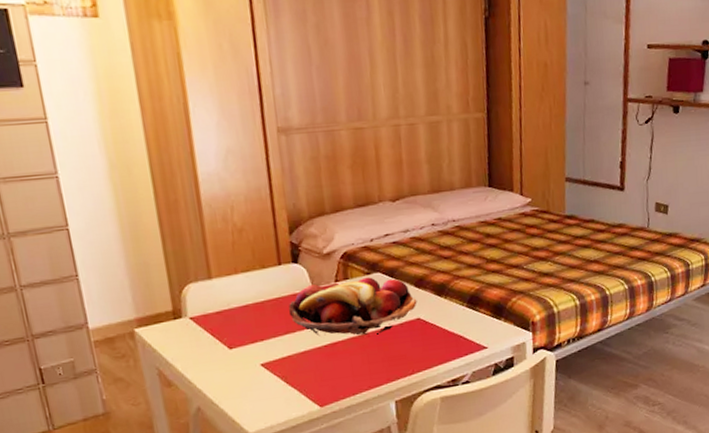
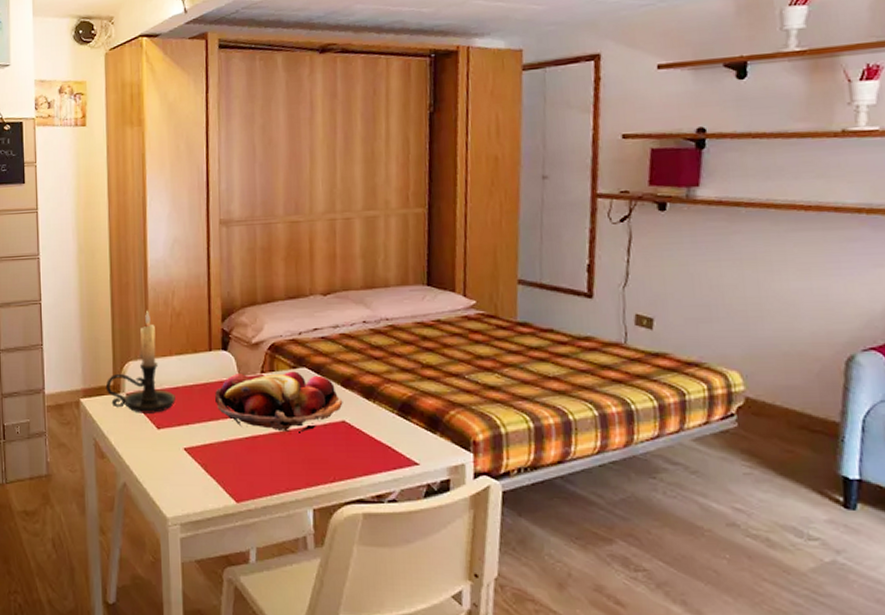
candle holder: none [163,229,247,336] -> present [105,311,176,413]

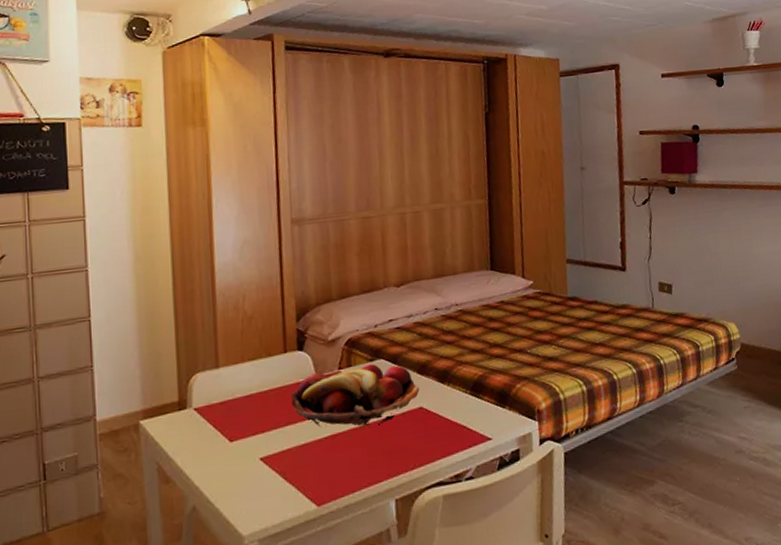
candle holder: present [105,311,176,413] -> none [169,318,249,428]

